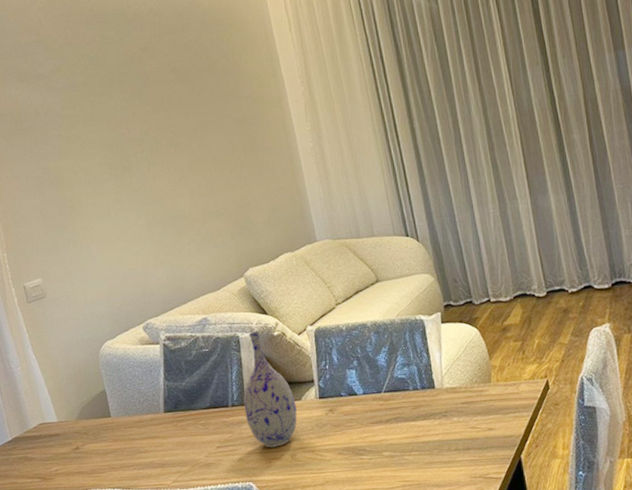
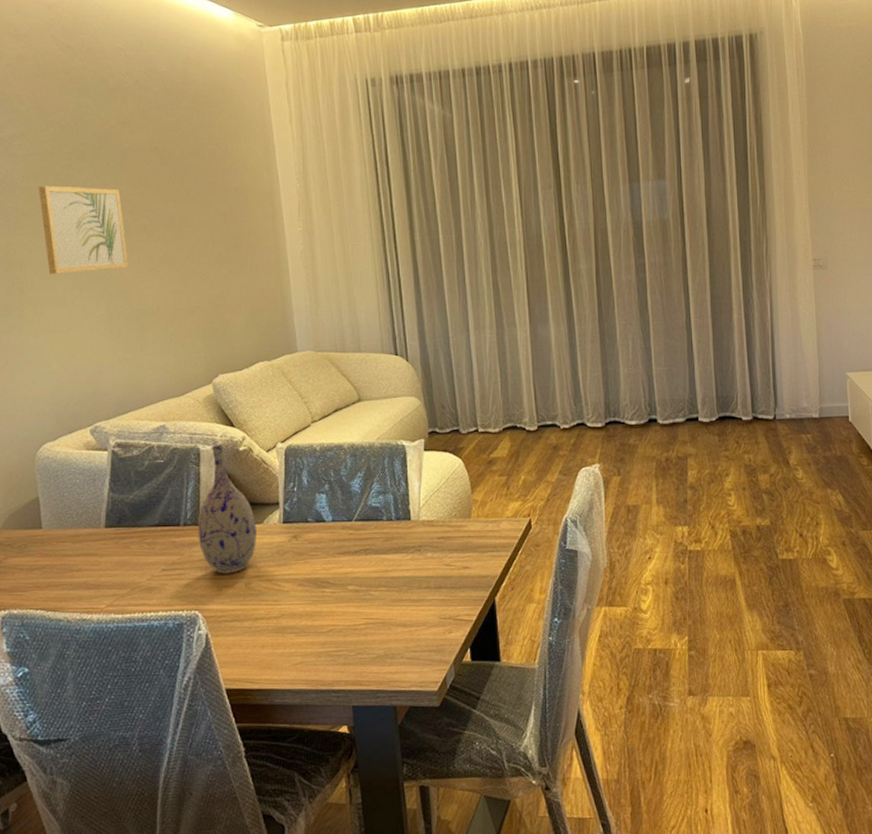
wall art: none [76,109,161,192] -> present [38,186,129,275]

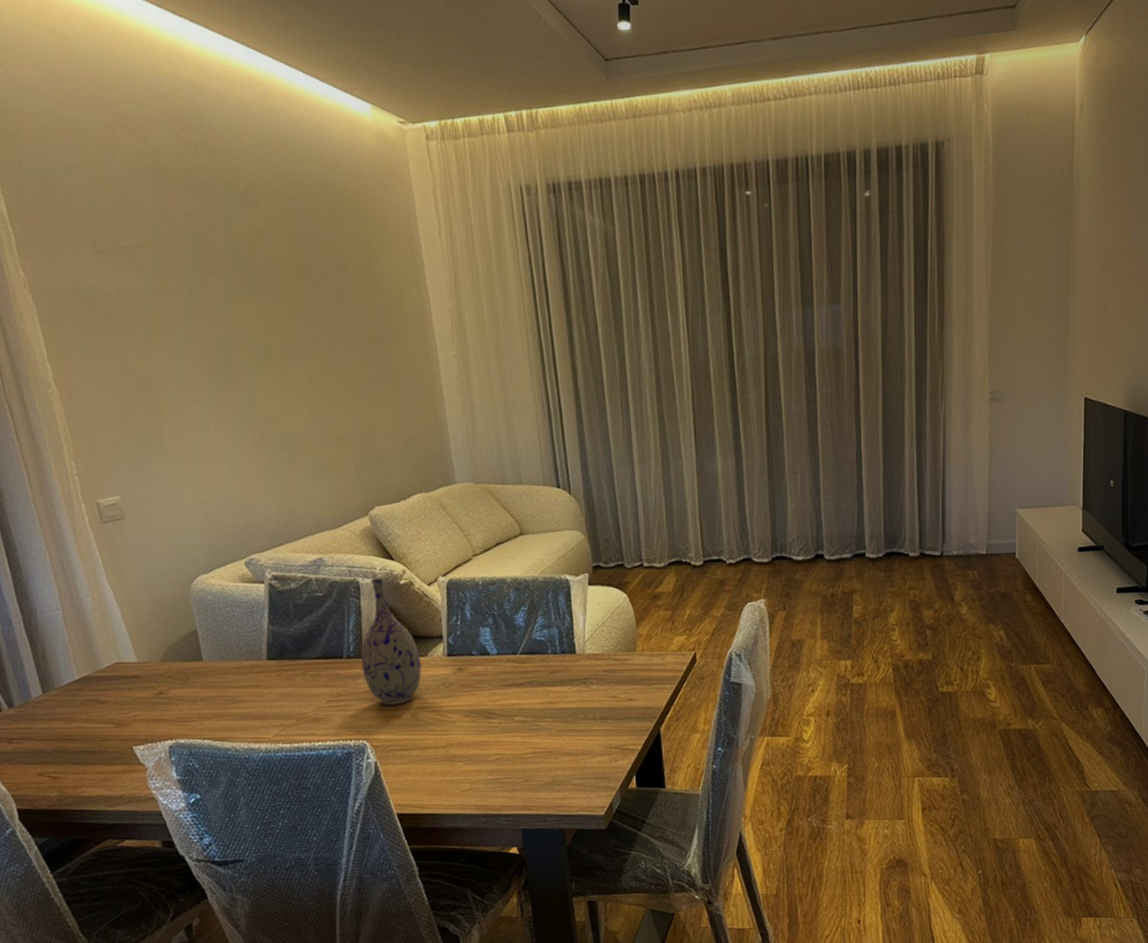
wall art: present [38,186,129,275] -> none [169,302,274,400]

